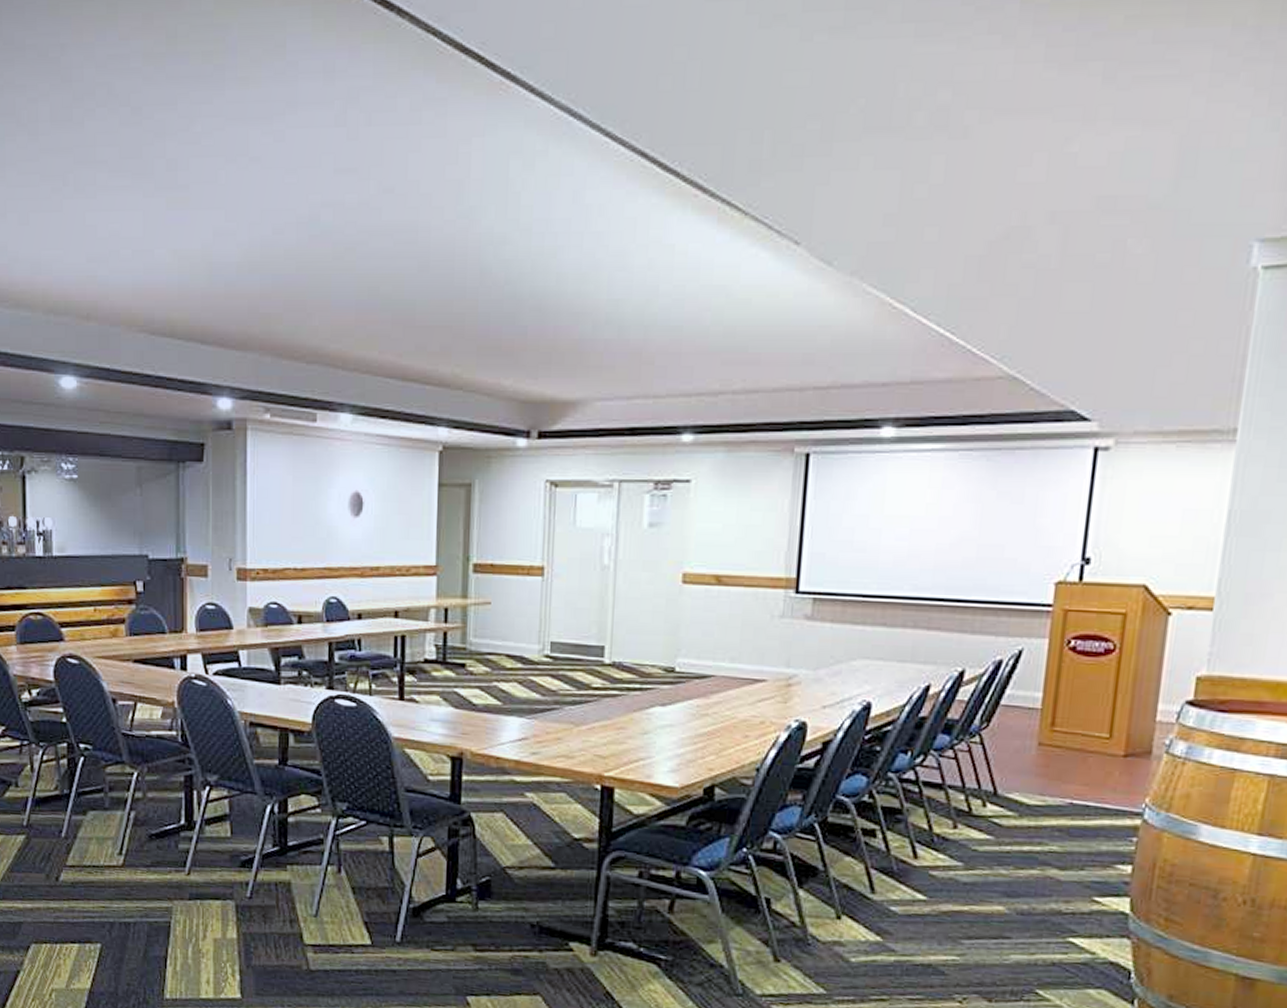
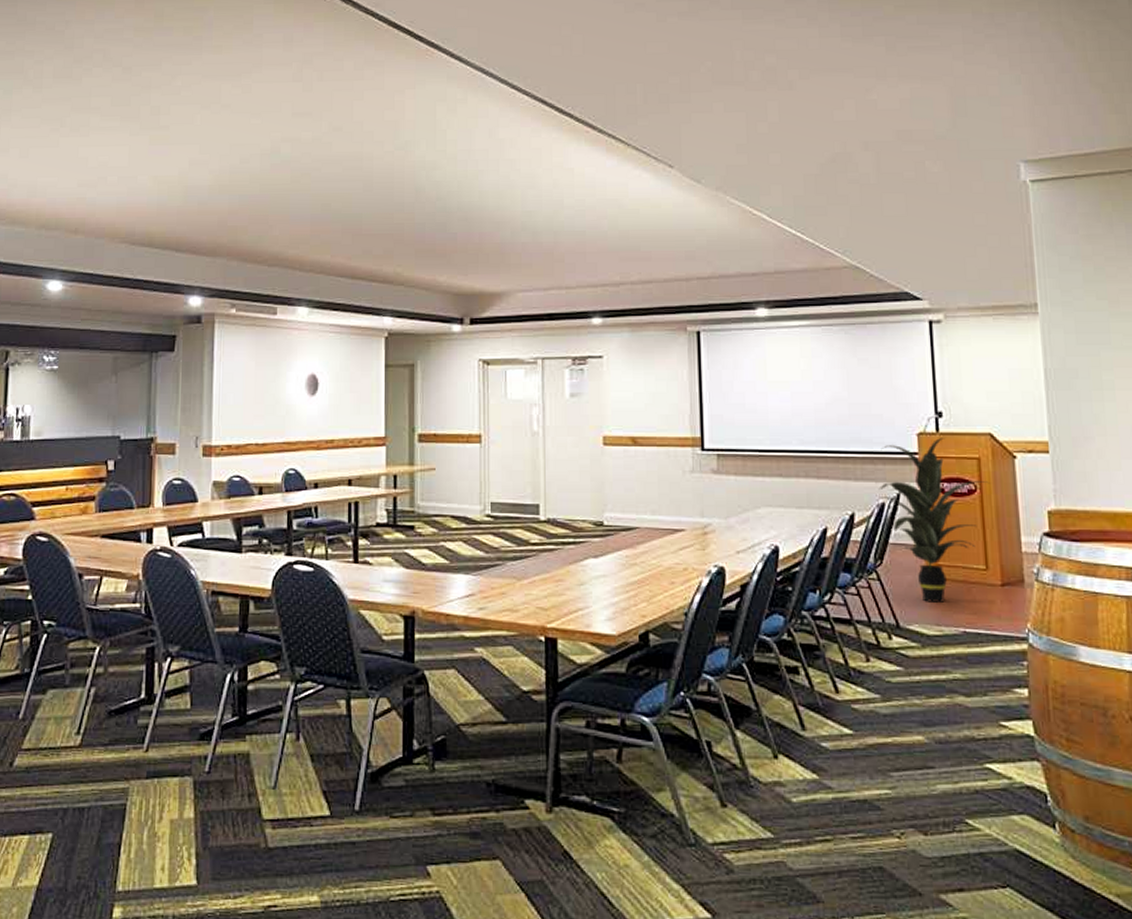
indoor plant: none [998,588,1134,771] -> present [878,438,991,602]

